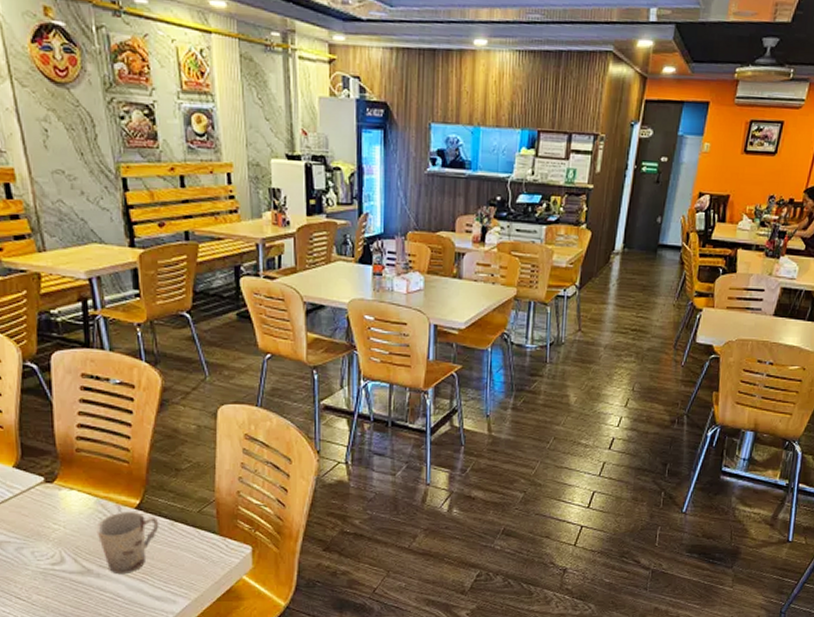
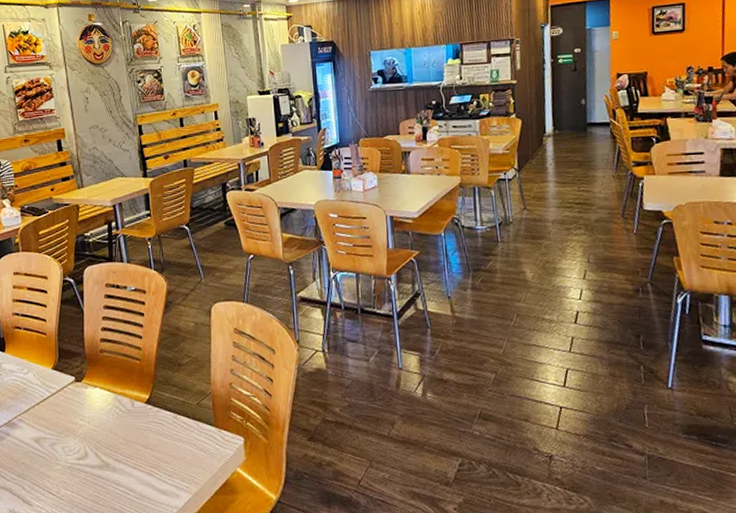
cup: present [96,512,159,575] -> none [114,406,165,469]

